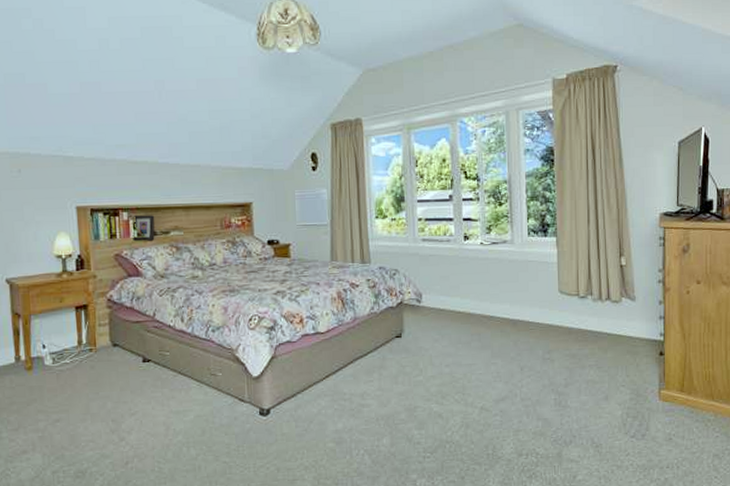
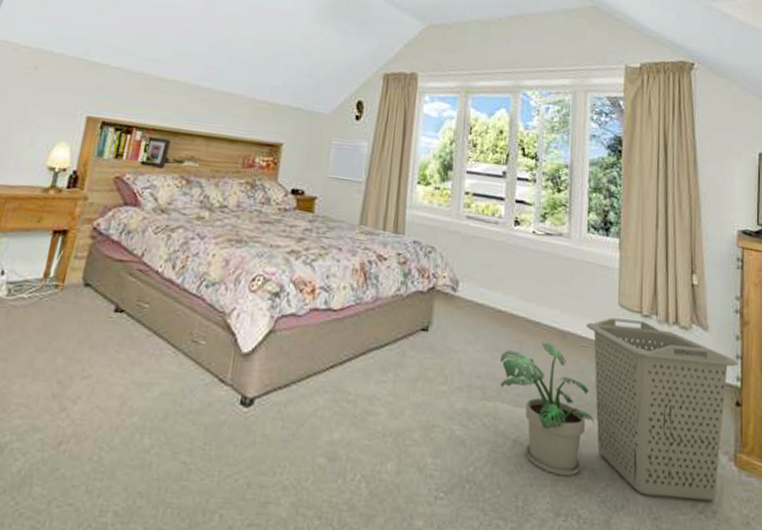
potted plant: none [464,331,544,428] -> present [500,343,594,477]
laundry basket: none [532,302,662,431] -> present [585,317,739,502]

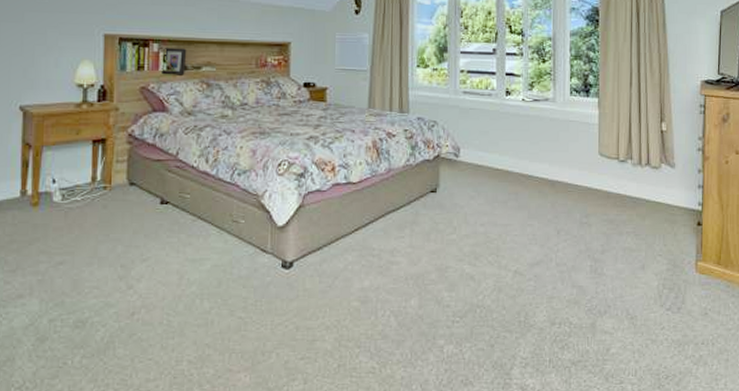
potted plant: present [500,343,594,477] -> none [500,192,580,295]
laundry basket: present [585,317,739,502] -> none [571,165,701,302]

